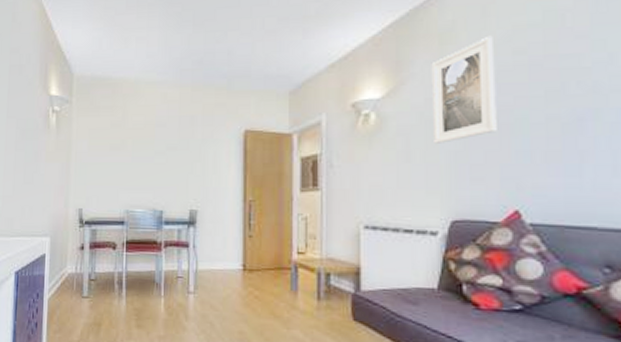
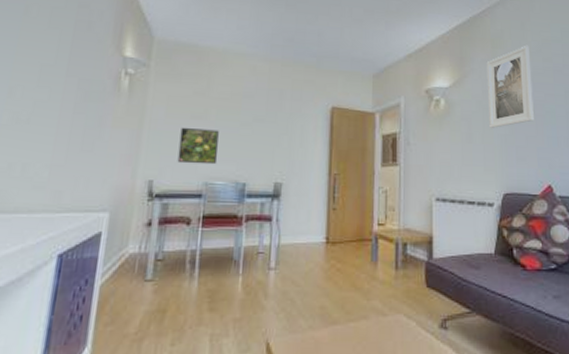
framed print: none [101,158,136,193] -> present [177,127,219,165]

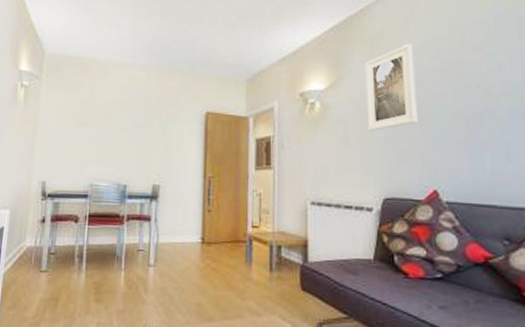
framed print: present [177,127,219,165] -> none [66,133,102,168]

